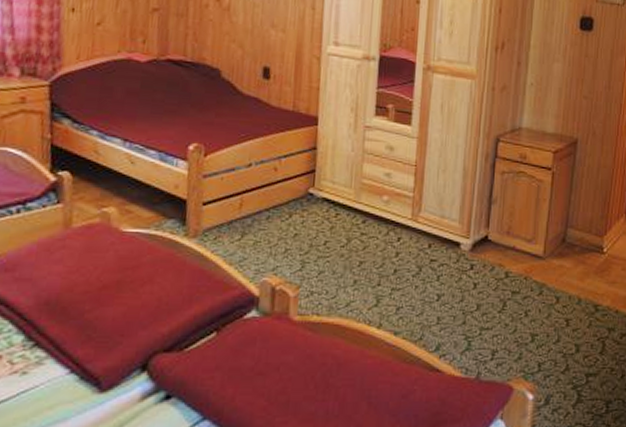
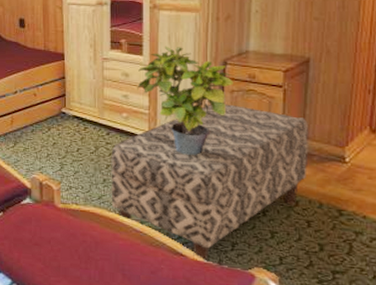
bench: none [361,187,572,378] -> present [111,104,309,263]
potted plant: none [402,115,506,249] -> present [137,46,235,156]

